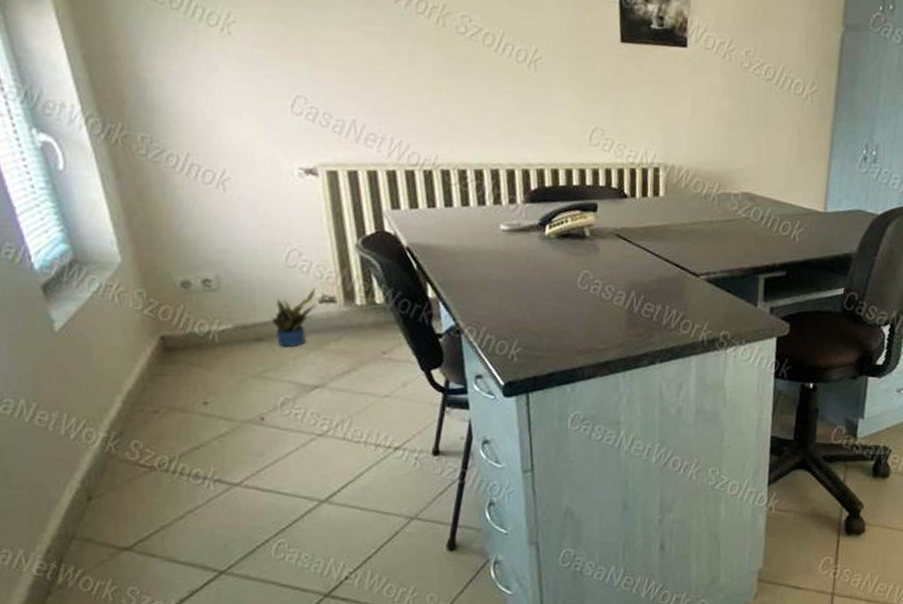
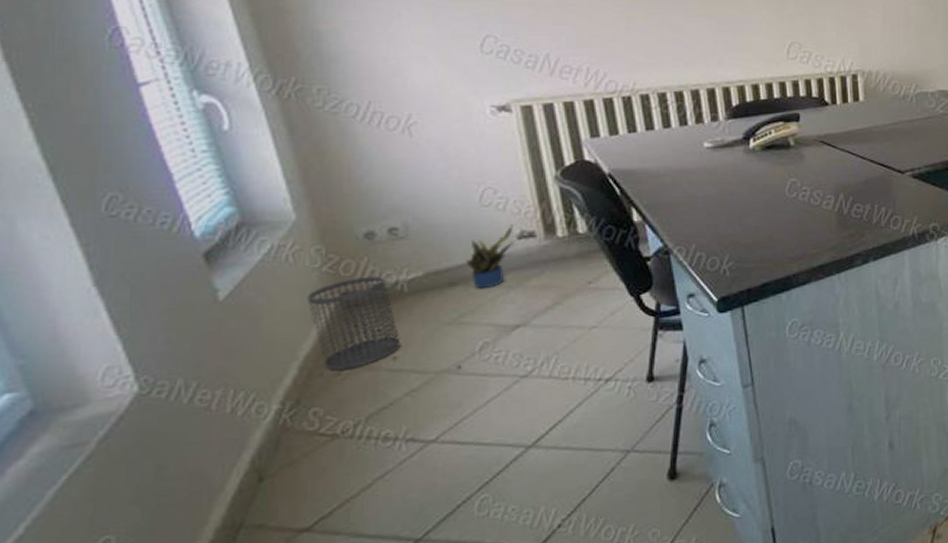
wastebasket: none [130,323,211,409] -> present [306,275,401,370]

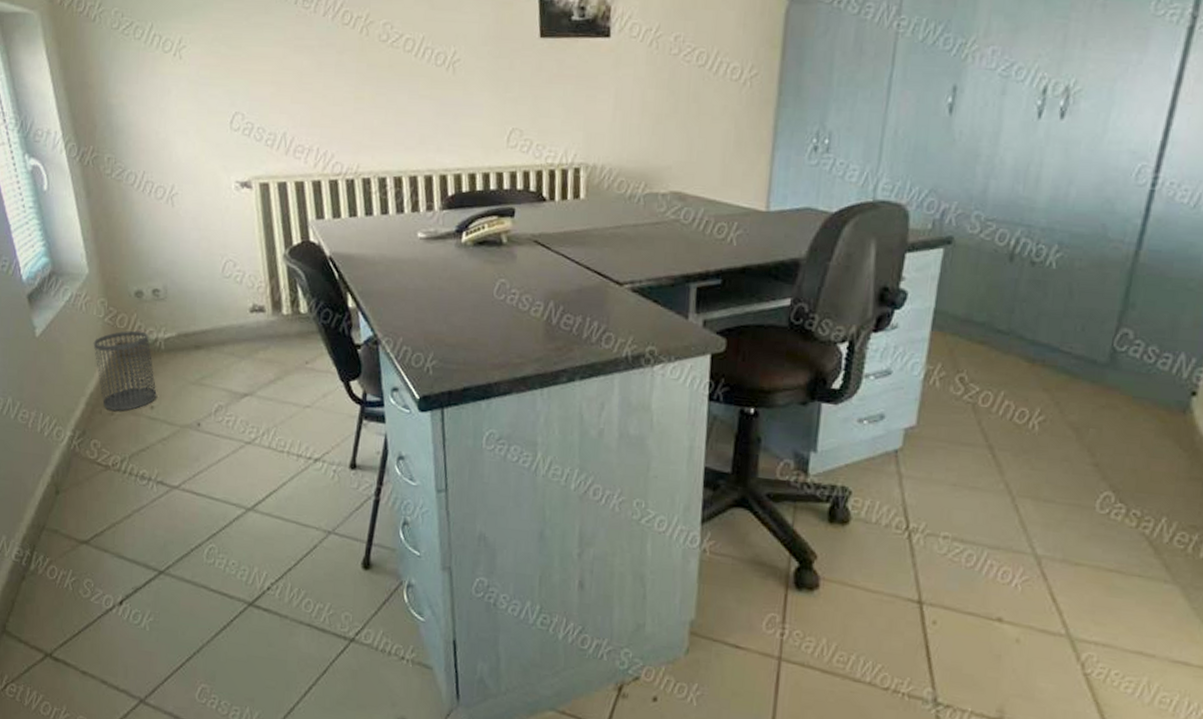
potted plant: present [465,225,515,289] -> none [208,298,248,356]

